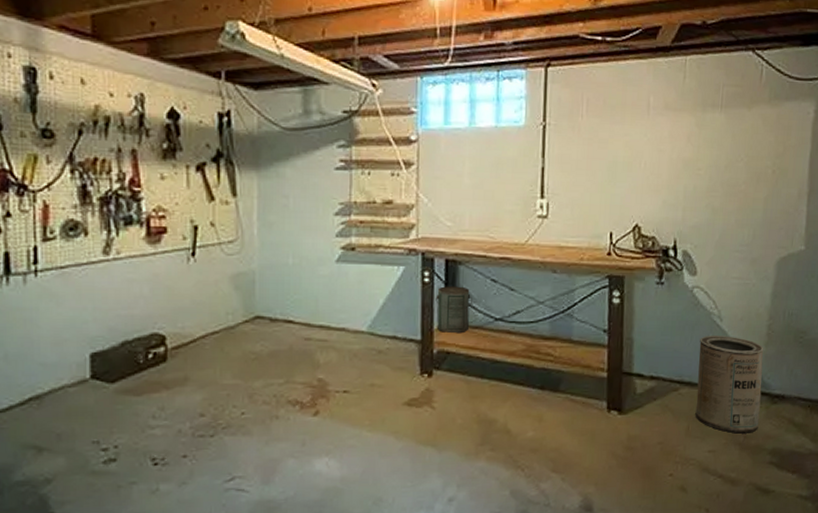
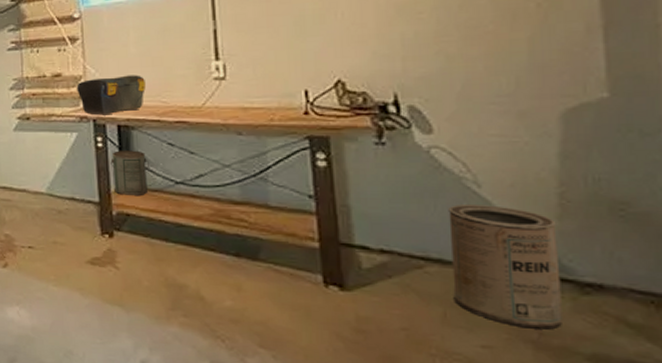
toolbox: none [407,207,476,249] -> present [76,75,146,116]

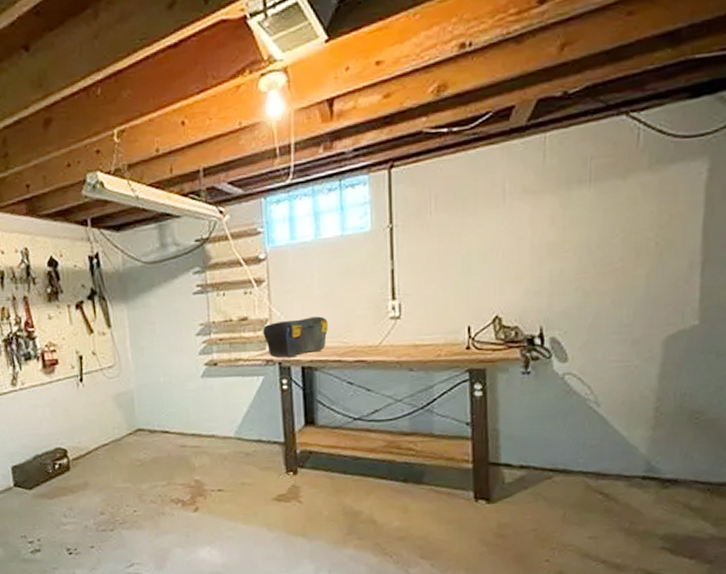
paint can: present [110,150,149,197] -> none [295,390,330,435]
paint can: present [448,205,562,330] -> none [572,421,651,520]

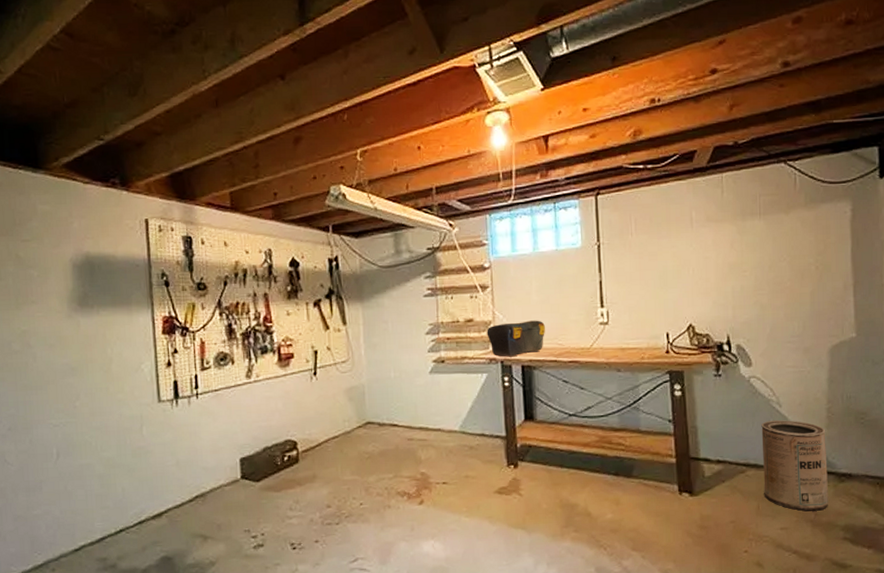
paint can: none [572,421,651,520] -> present [761,420,828,512]

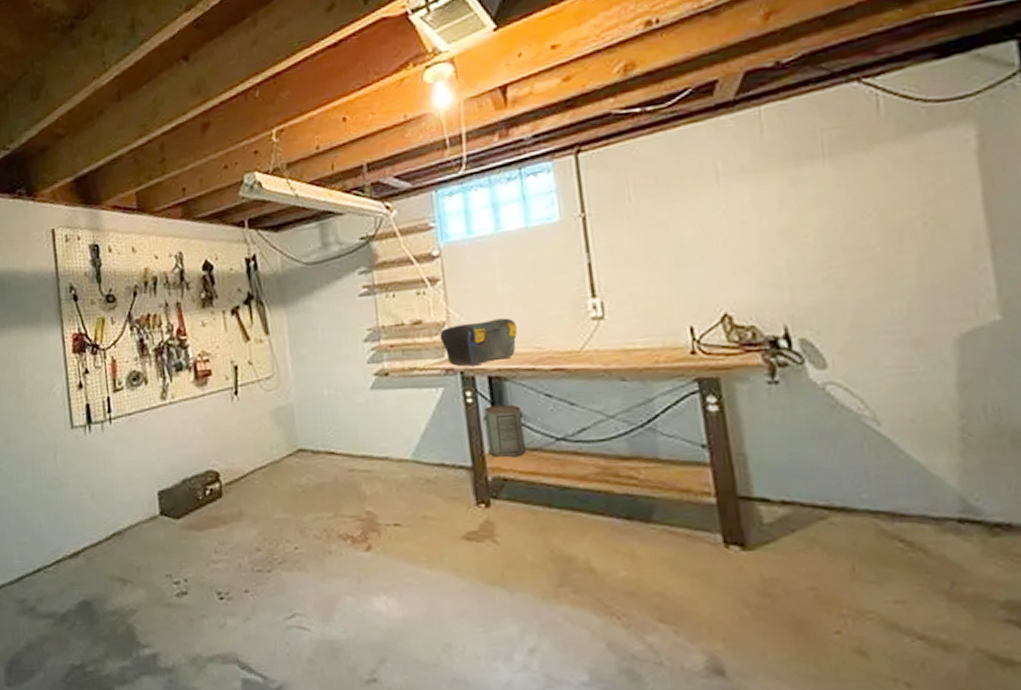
paint can: none [515,388,548,430] -> present [482,404,526,458]
paint can: present [761,420,828,512] -> none [849,444,974,578]

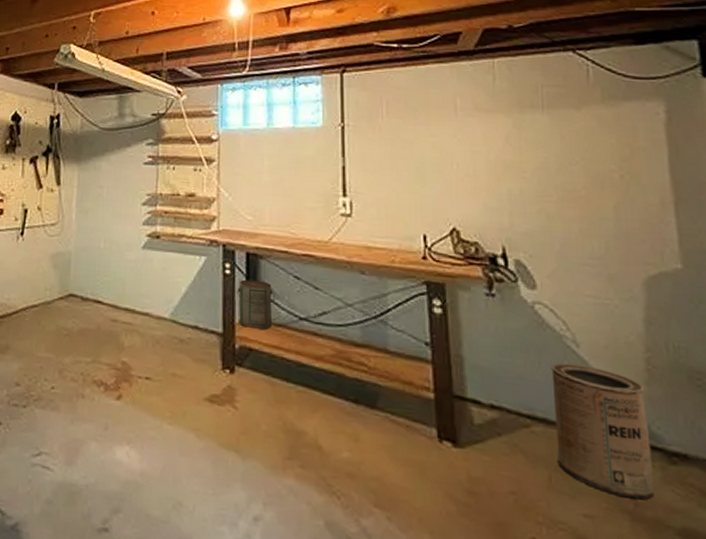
toolbox: present [440,318,517,367] -> none [209,202,276,242]
paint can: none [849,444,974,578] -> present [551,363,654,501]

